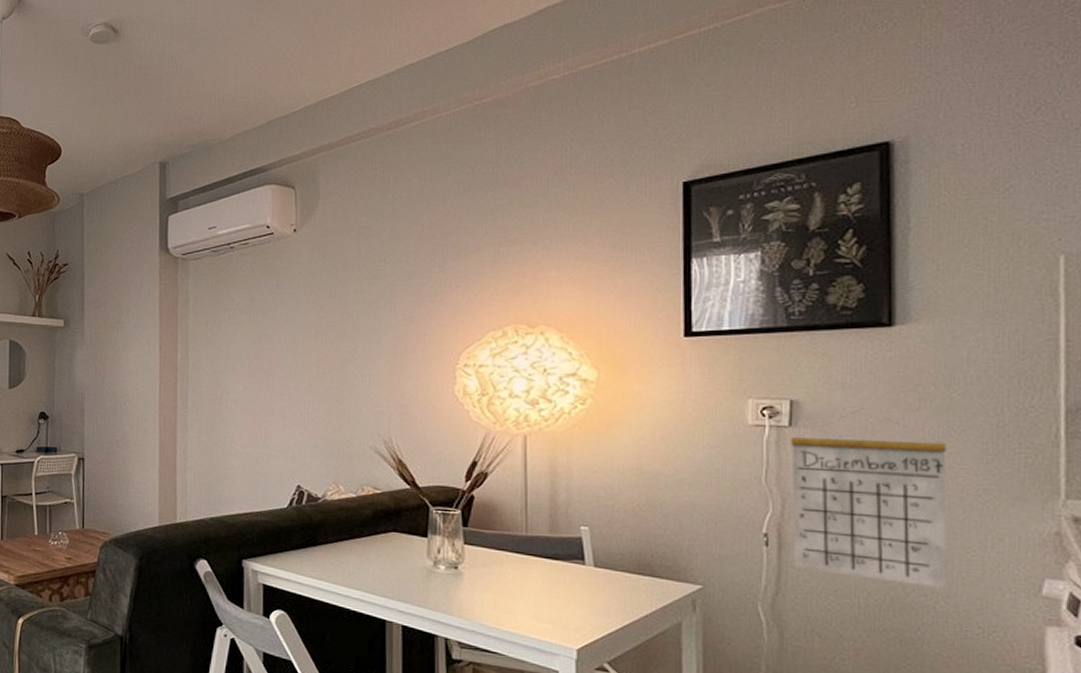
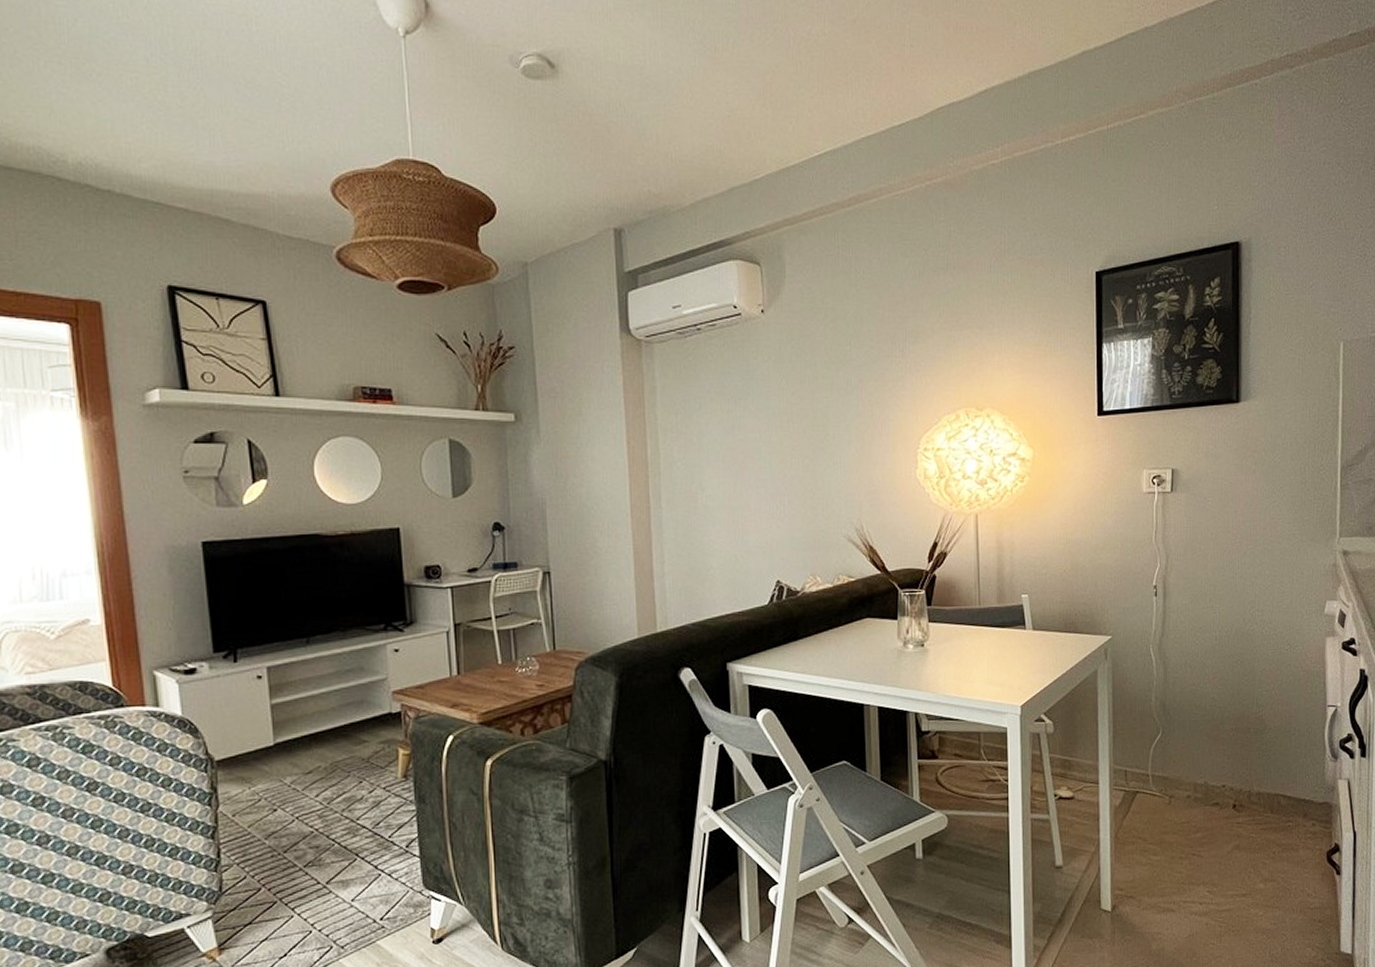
calendar: present [791,408,947,590] -> none [1172,473,1272,618]

